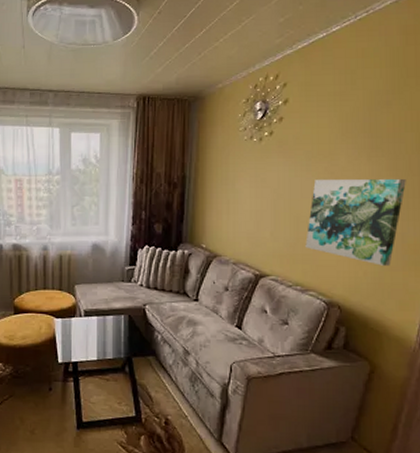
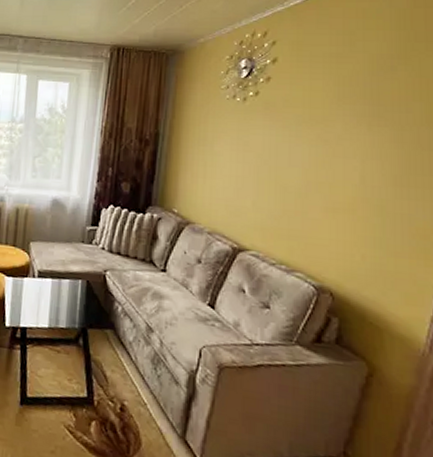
wall art: present [305,178,406,266] -> none [292,147,414,251]

